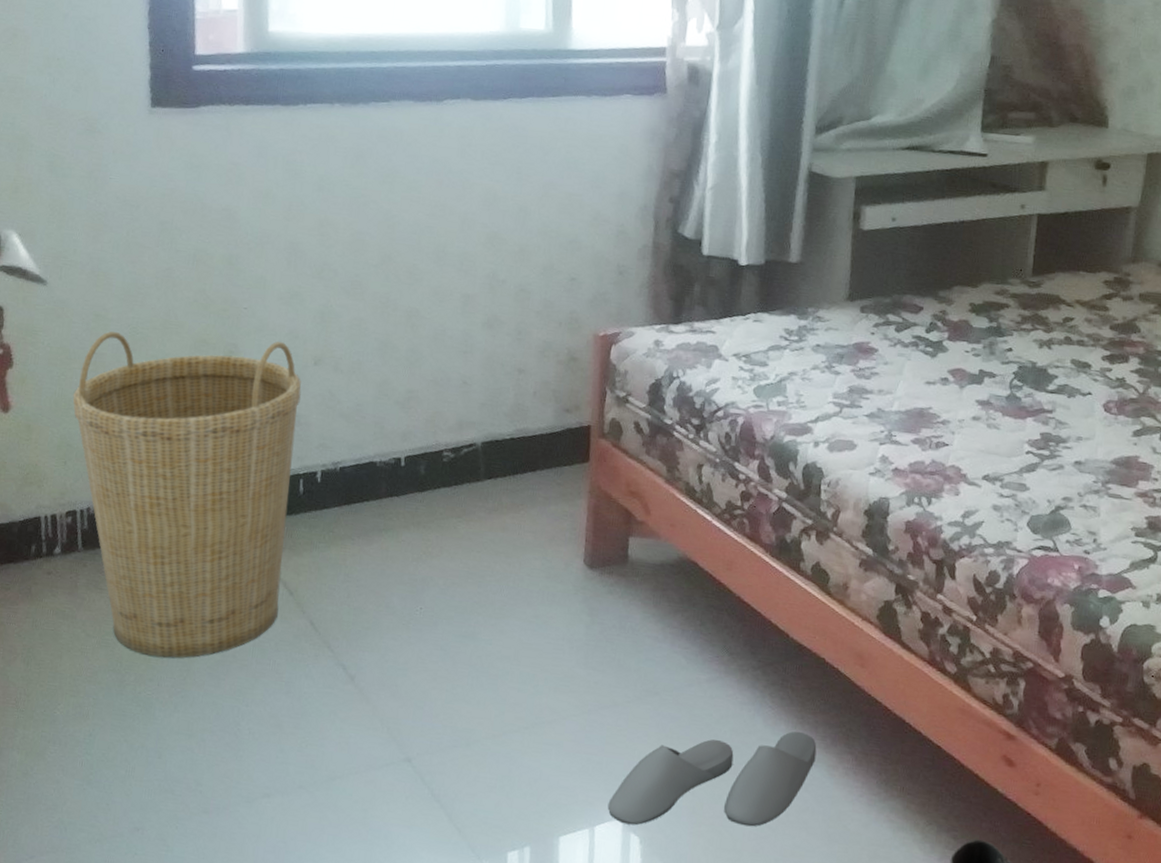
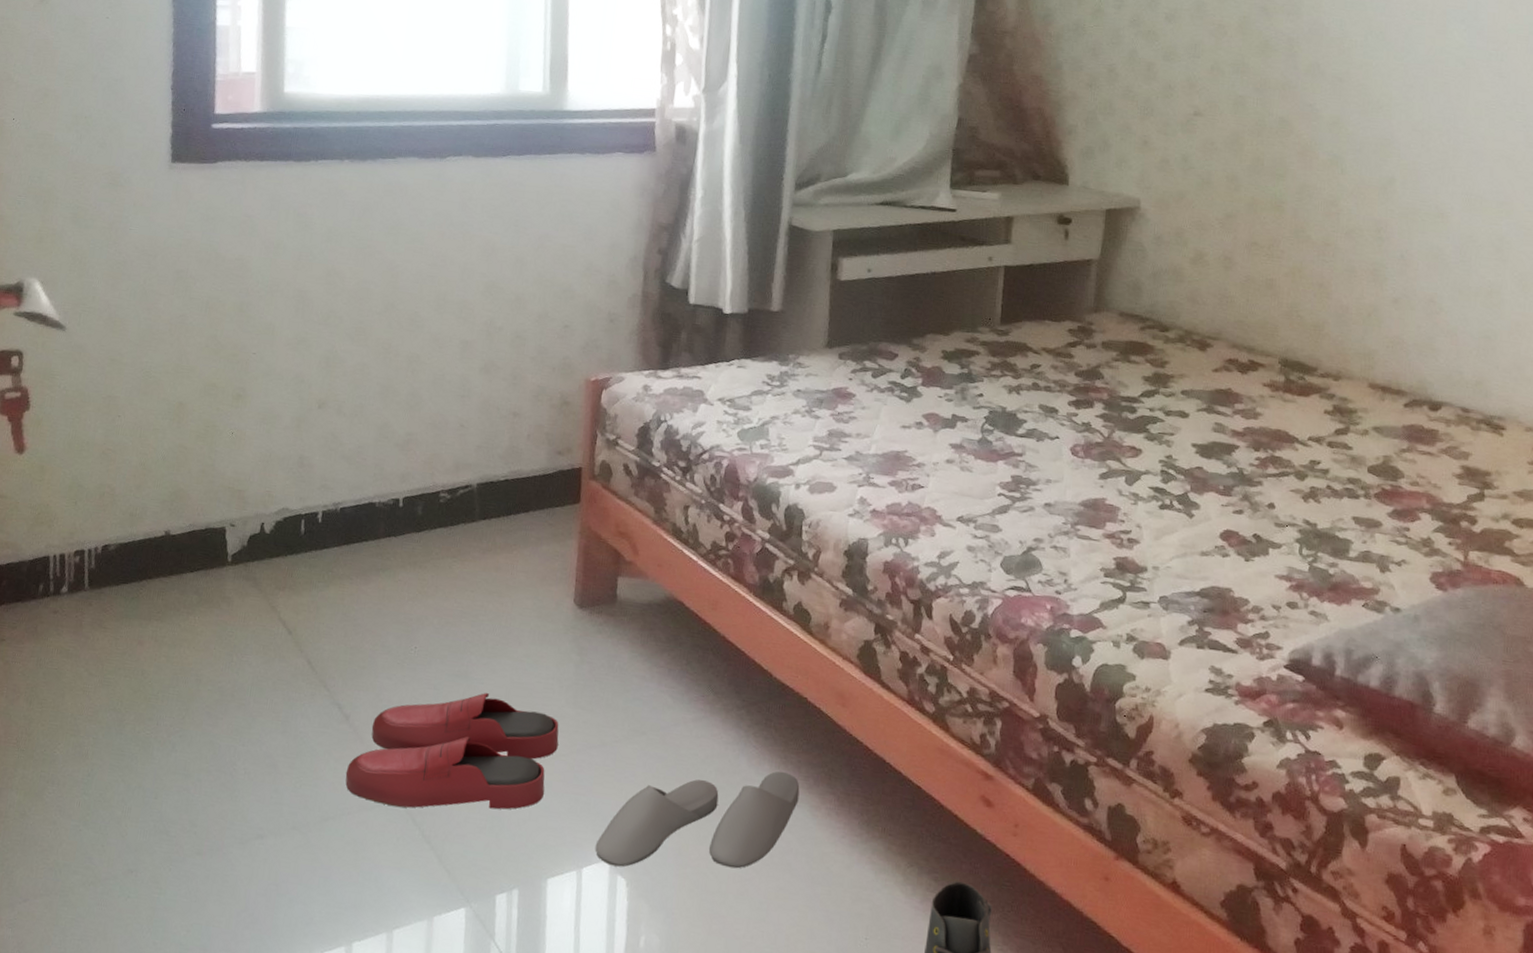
basket: present [72,331,301,658] -> none [85,375,306,697]
slippers: none [352,654,570,769] -> present [345,693,559,810]

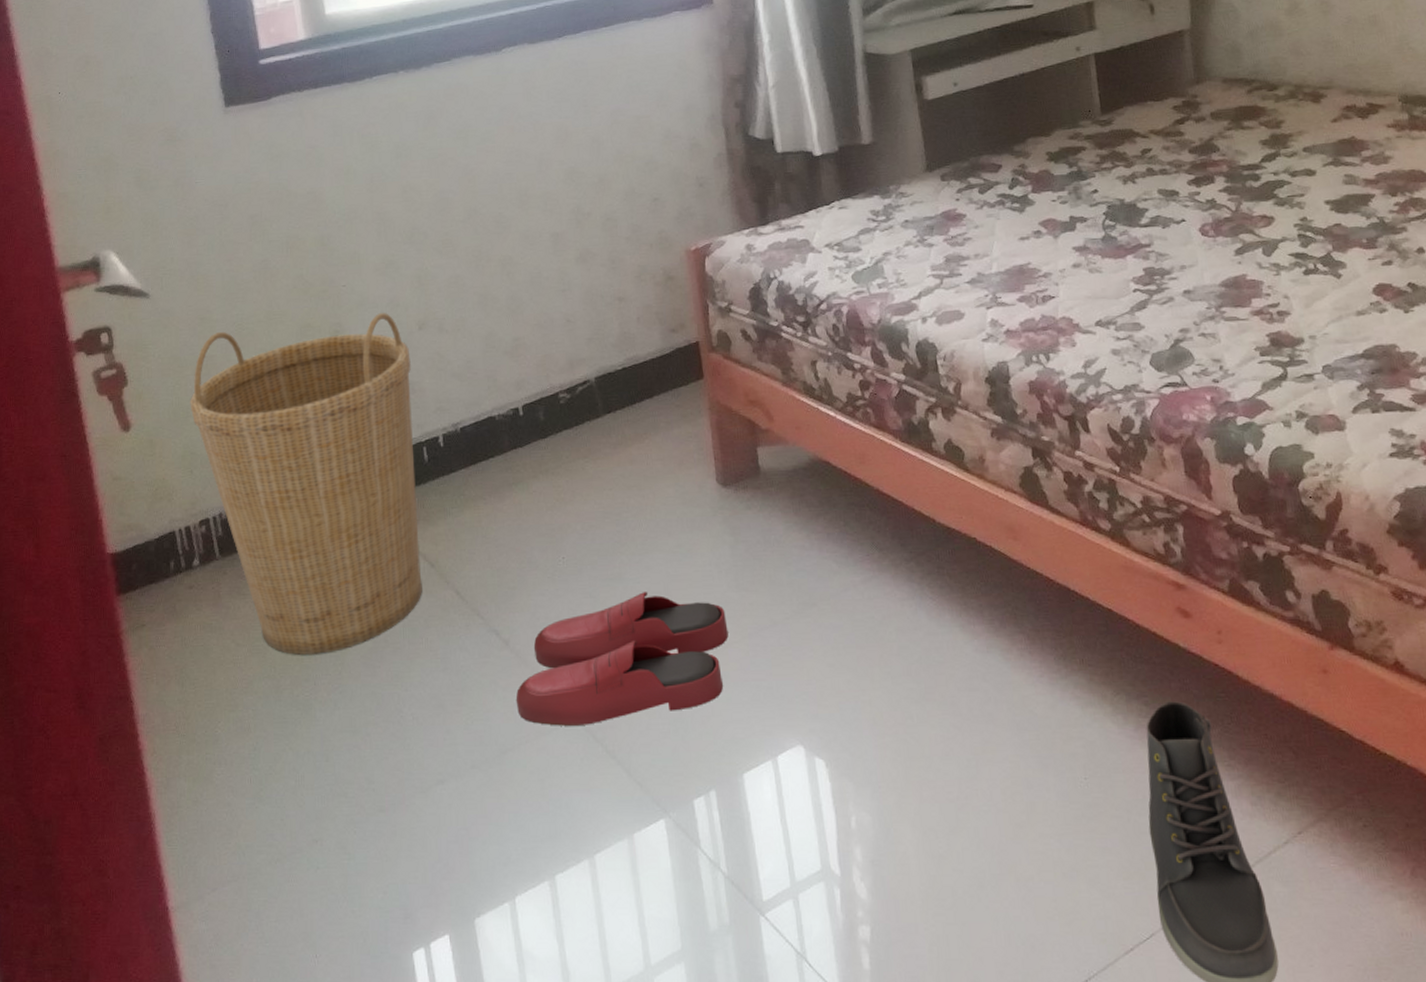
basket: none [85,375,306,697] -> present [190,313,422,656]
slippers: present [595,771,800,869] -> none [786,619,988,749]

